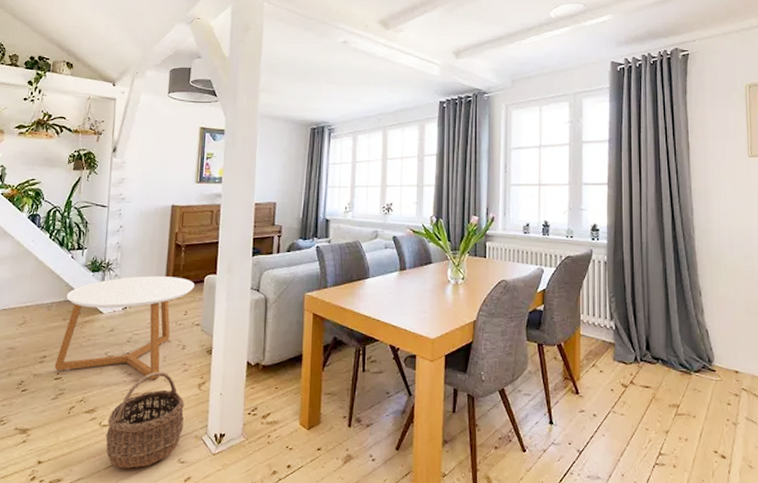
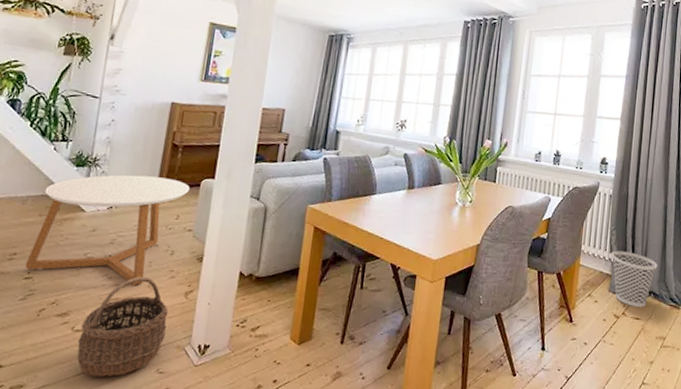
wastebasket: none [612,318,663,375] -> present [611,250,658,307]

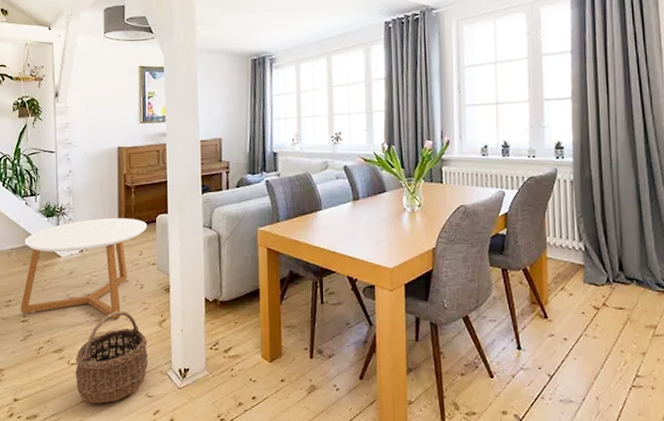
wastebasket: present [611,250,658,307] -> none [581,238,637,296]

